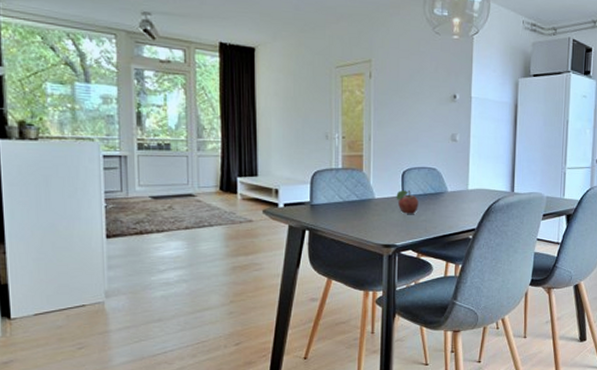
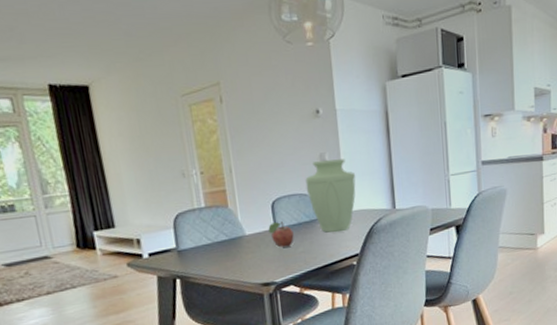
vase: none [435,140,482,206] -> present [305,159,356,233]

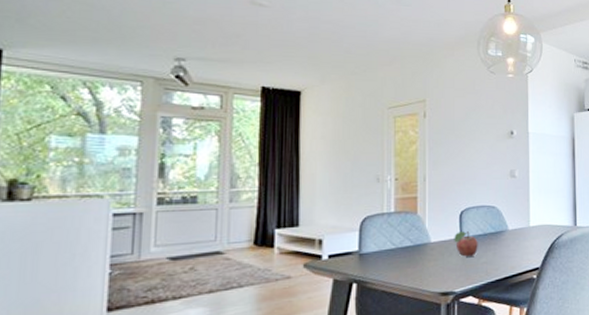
vase: present [305,159,356,233] -> none [494,176,542,245]

